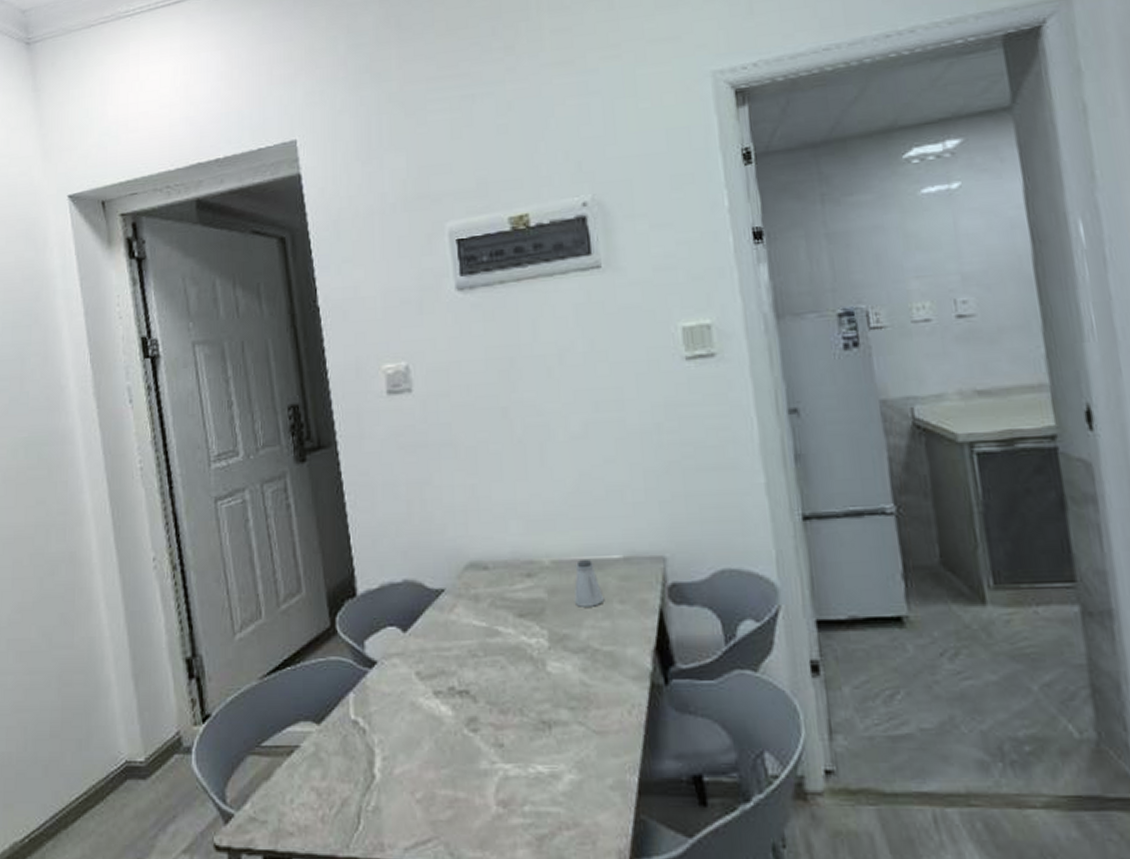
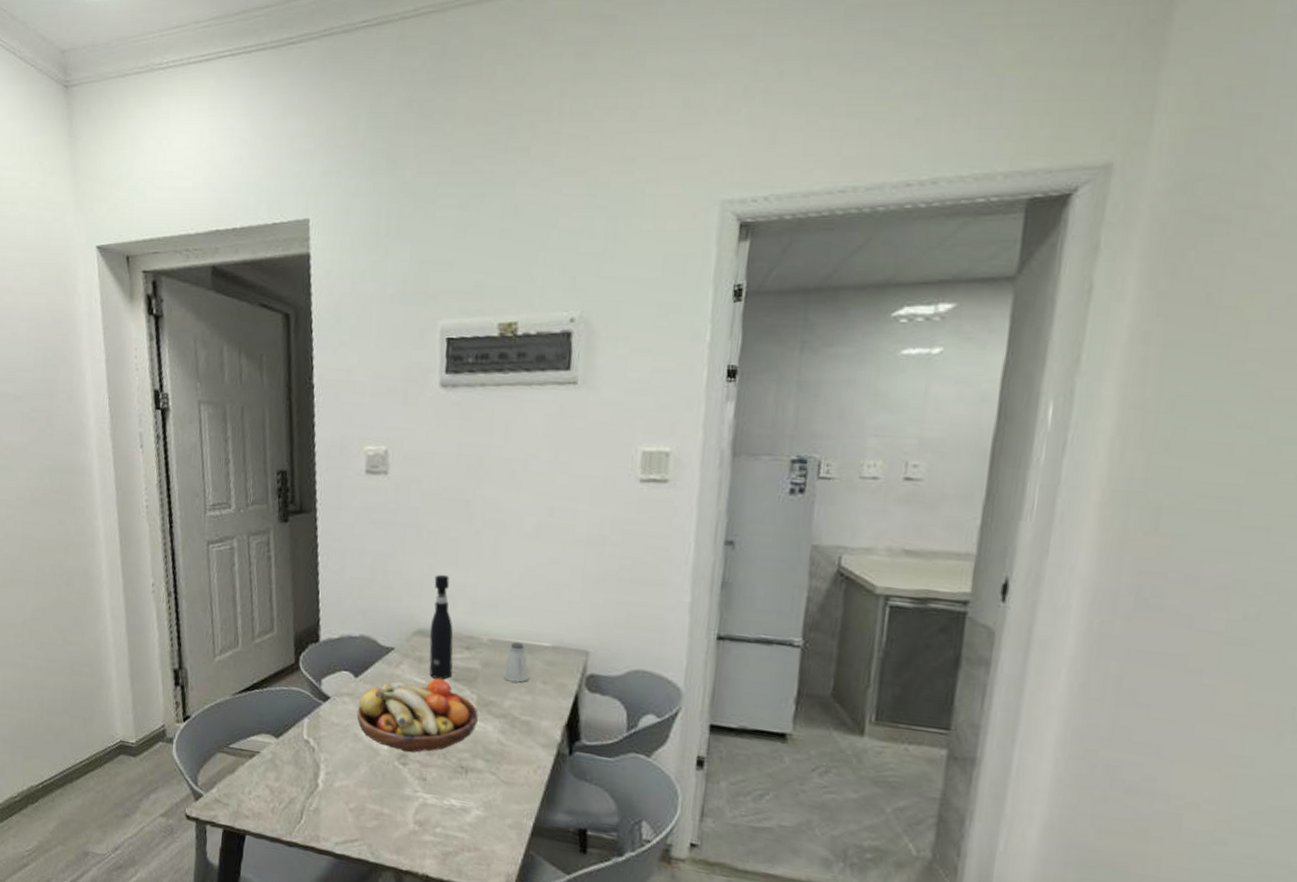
fruit bowl: none [410,616,553,715] -> present [356,677,478,753]
pepper grinder: none [479,494,516,618] -> present [429,574,454,680]

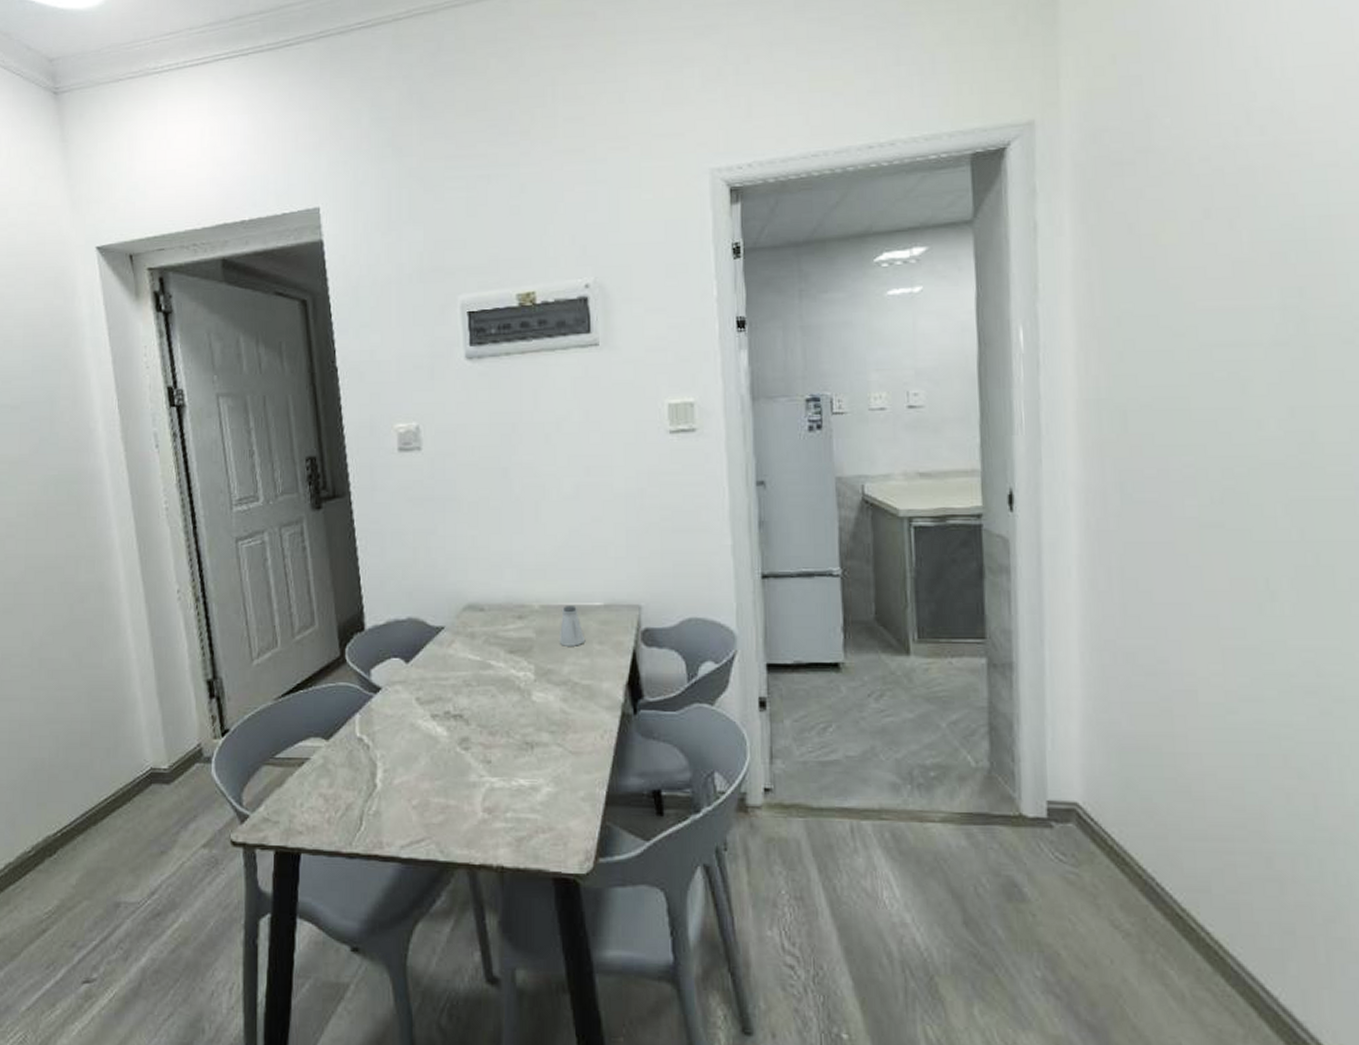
fruit bowl: present [356,677,478,753] -> none [411,652,538,736]
pepper grinder: present [429,574,454,680] -> none [479,545,508,653]

